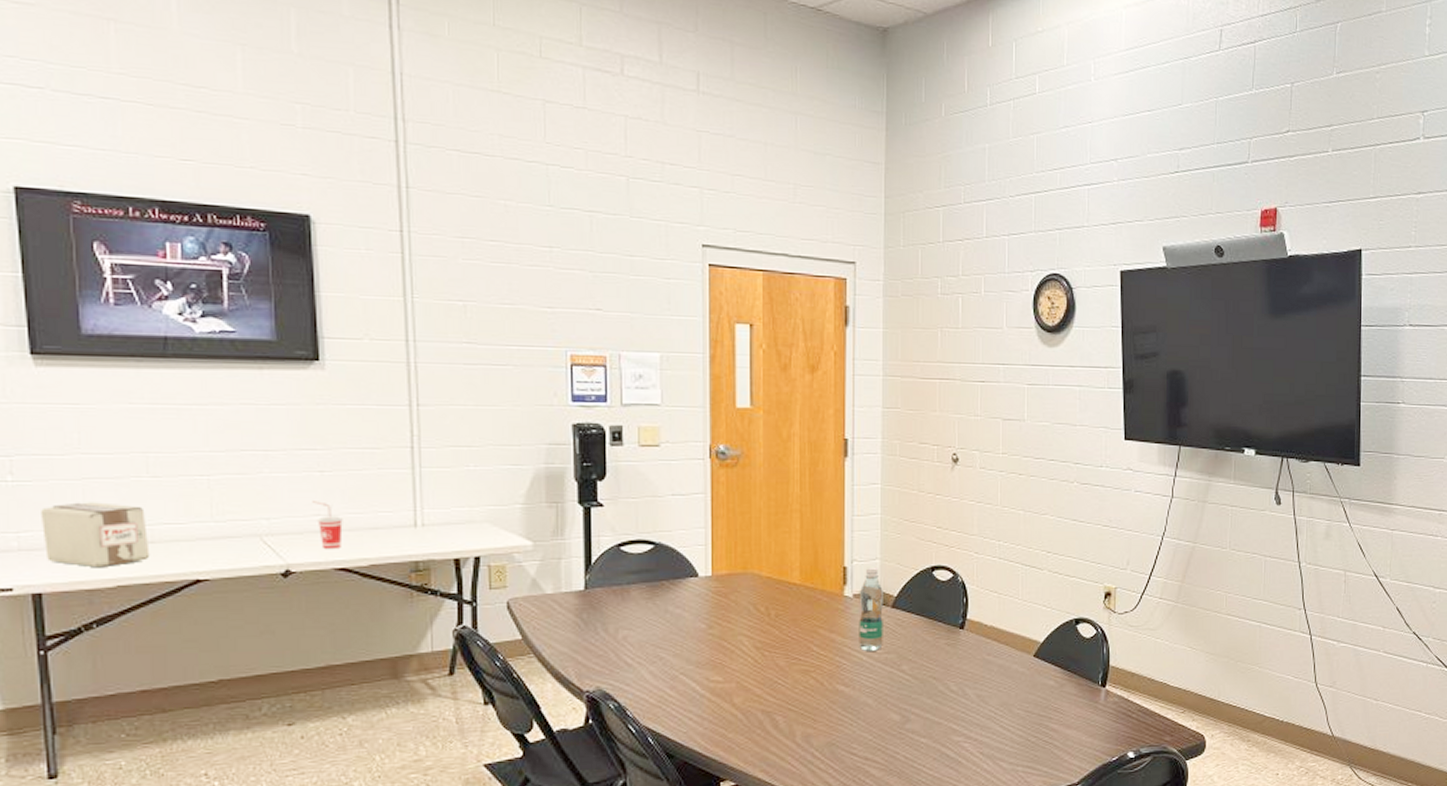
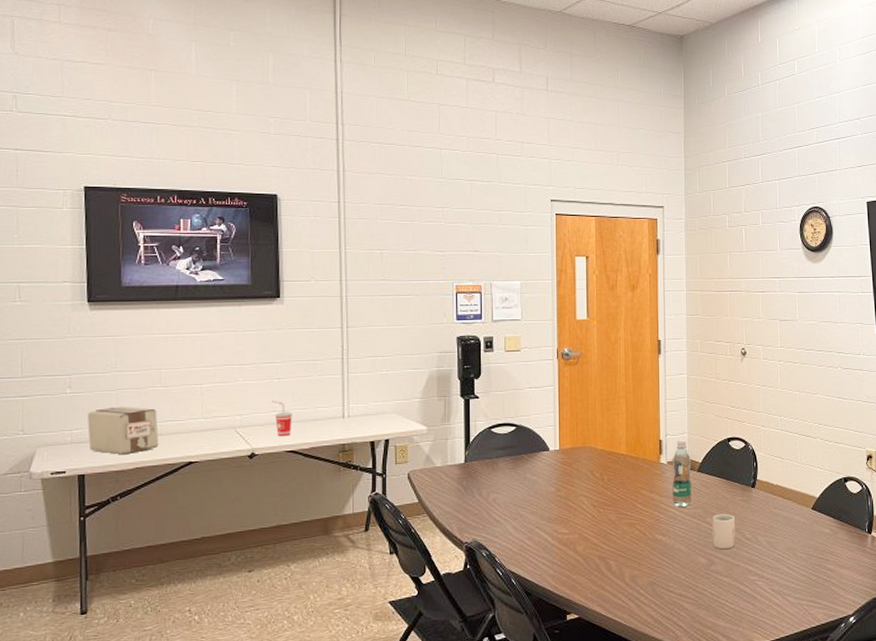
mug: none [907,660,939,703] -> present [711,513,736,549]

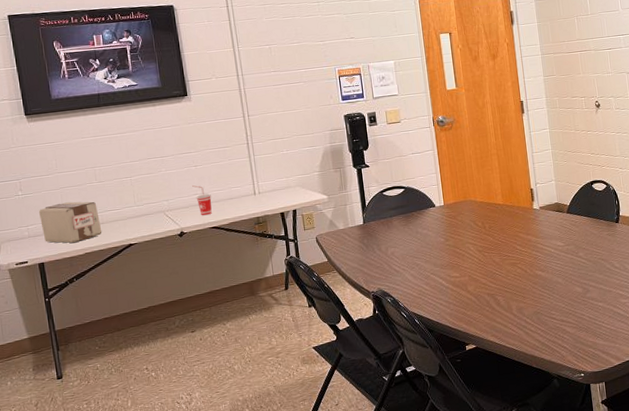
bottle: present [672,439,692,507] -> none [543,186,564,246]
mug: present [711,513,736,549] -> none [583,247,606,278]

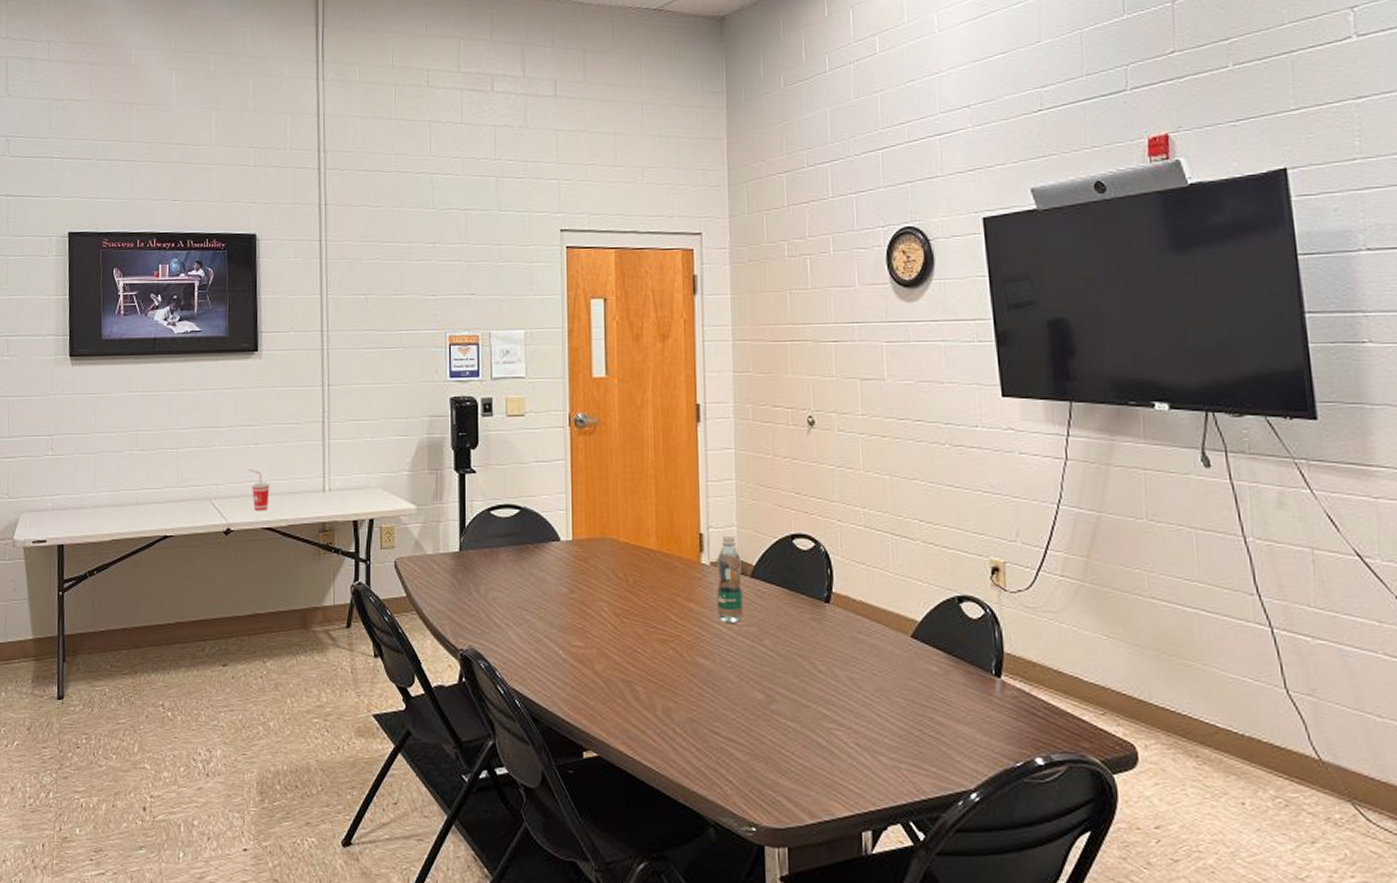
box: present [39,201,102,244] -> none [67,471,135,525]
bottle: none [543,186,564,246] -> present [716,534,743,623]

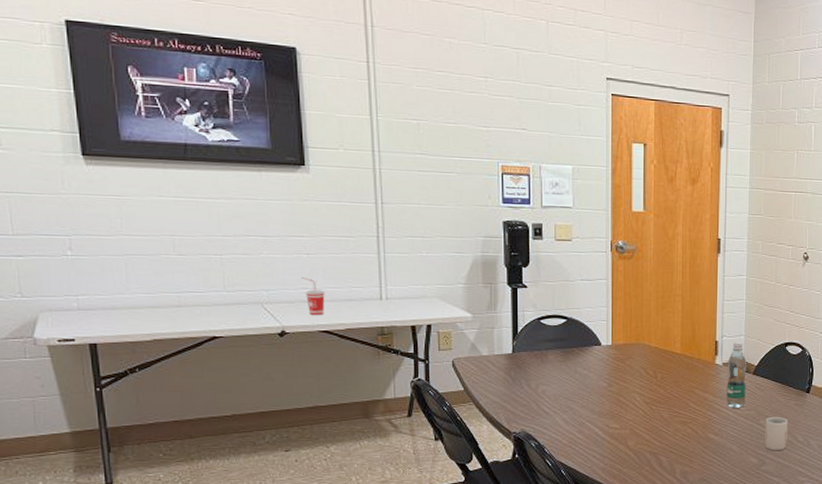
mug: none [770,635,805,683] -> present [764,416,789,450]

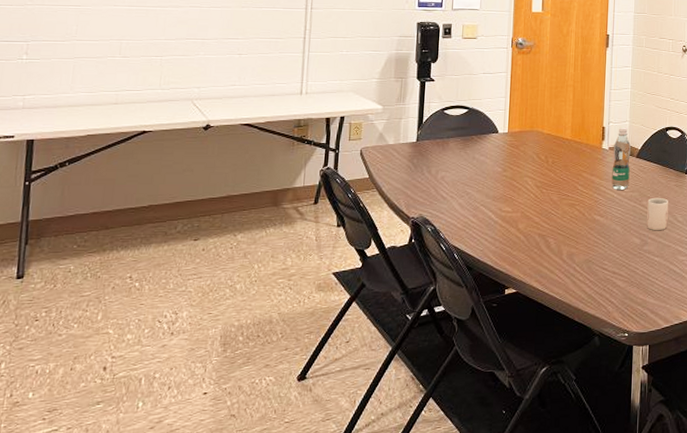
beverage cup: present [301,277,325,316] -> none [231,75,251,110]

